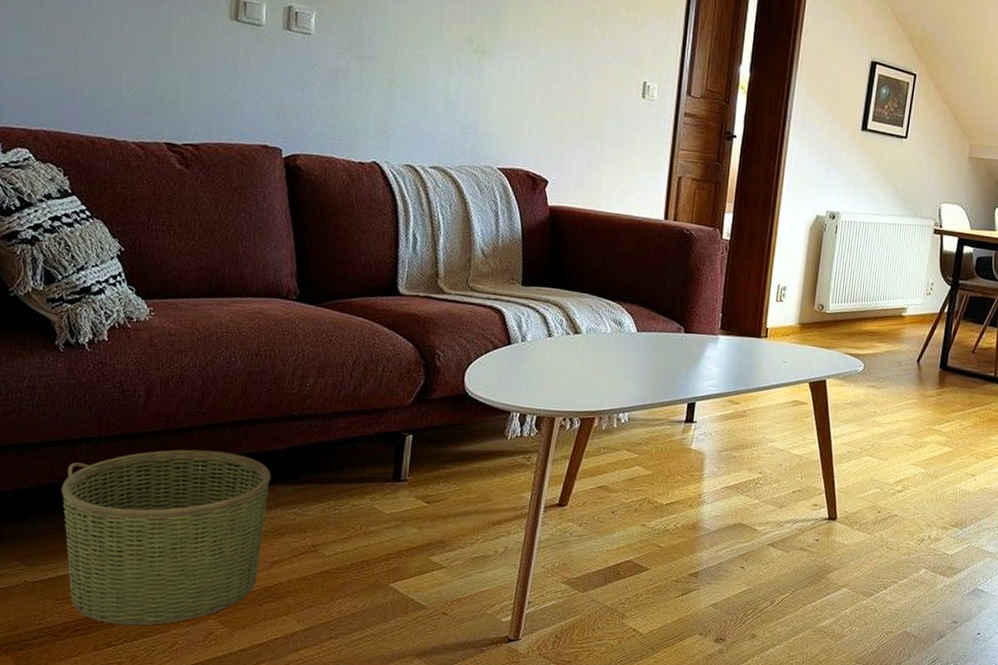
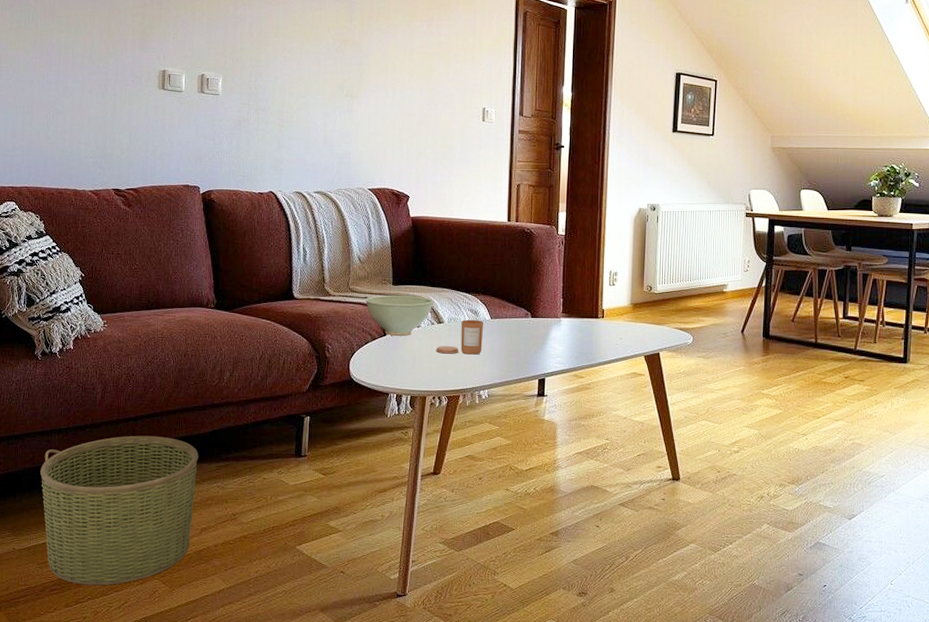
bowl: none [487,296,571,347] -> present [365,295,434,337]
candle: none [570,331,629,372] -> present [436,319,484,355]

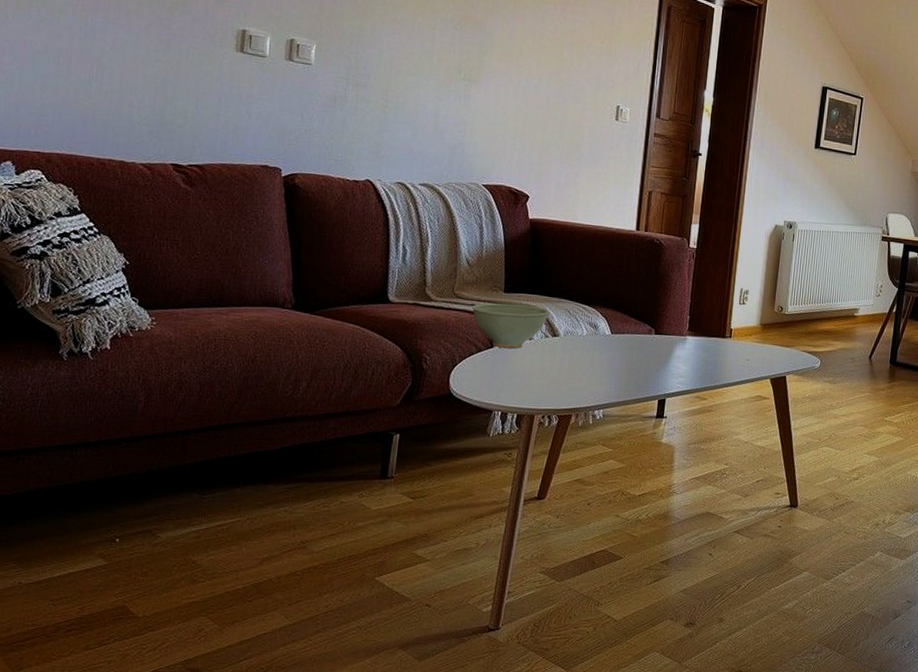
basket: present [40,435,199,586] -> none [59,451,264,625]
candle: present [436,319,484,355] -> none [549,333,604,372]

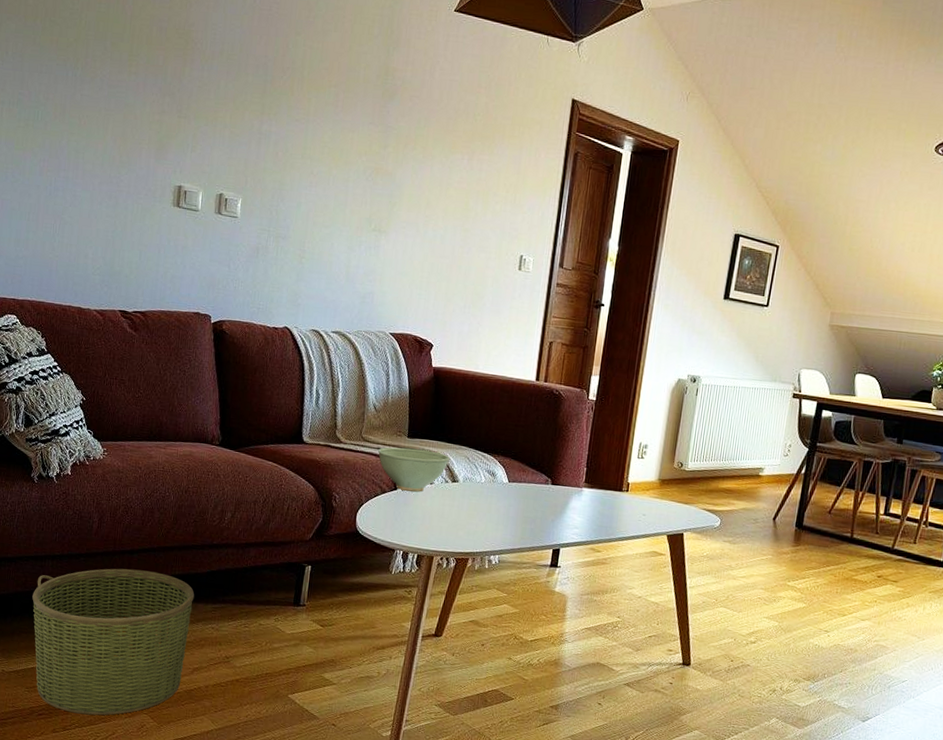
basket: none [59,451,264,625] -> present [32,568,195,716]

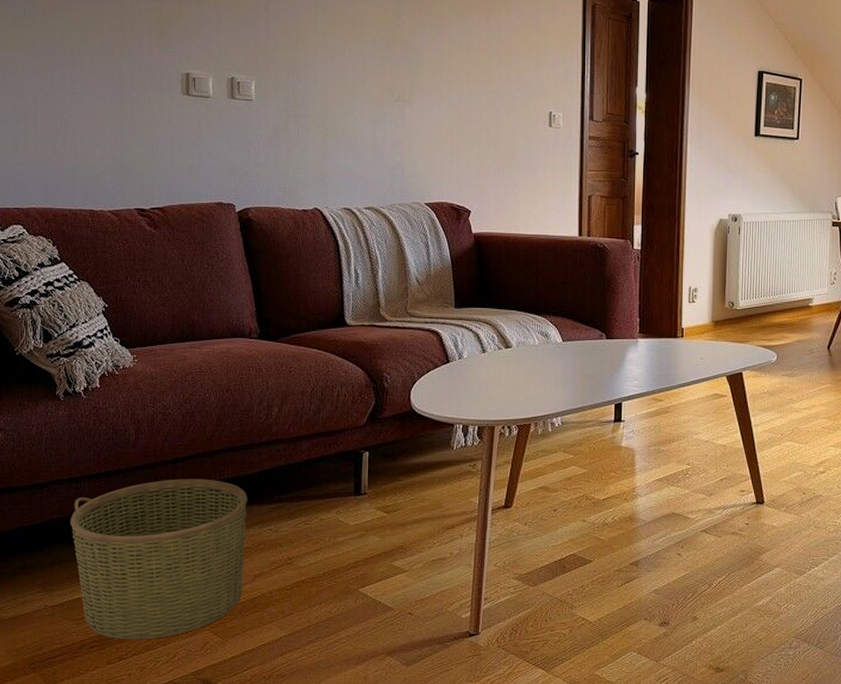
bowl: present [377,447,451,493] -> none [425,319,501,364]

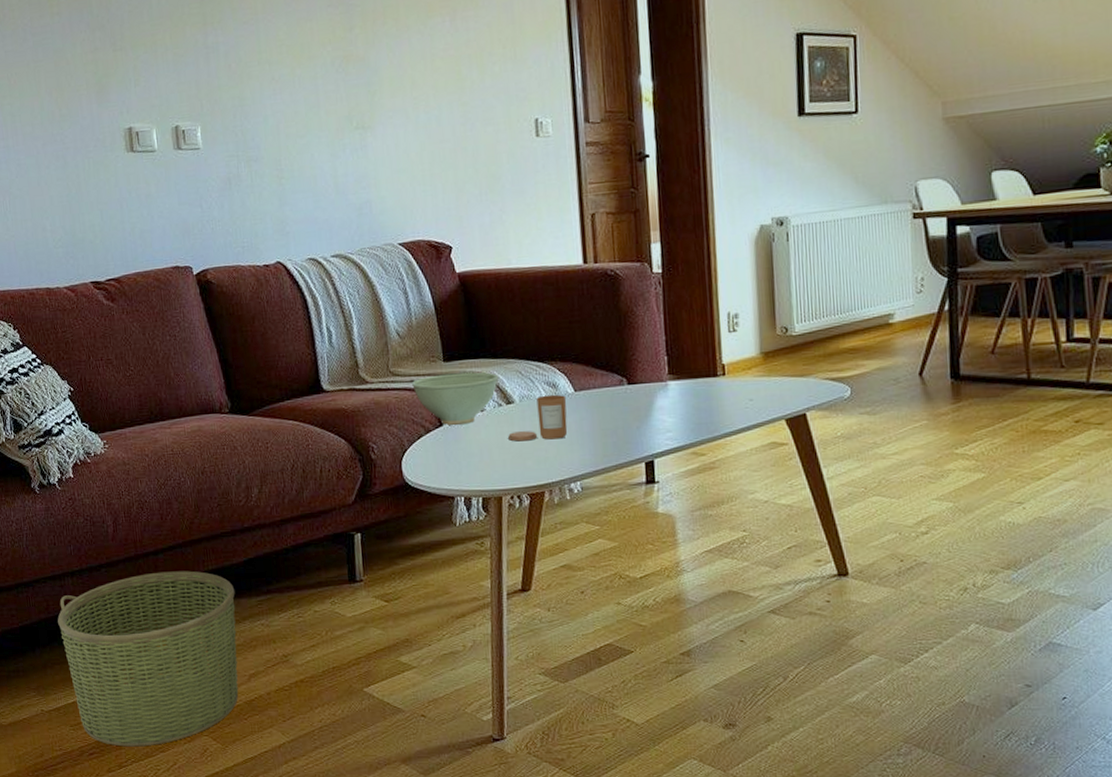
bowl: none [425,319,501,364] -> present [411,372,499,426]
candle: none [505,343,556,380] -> present [508,394,568,442]

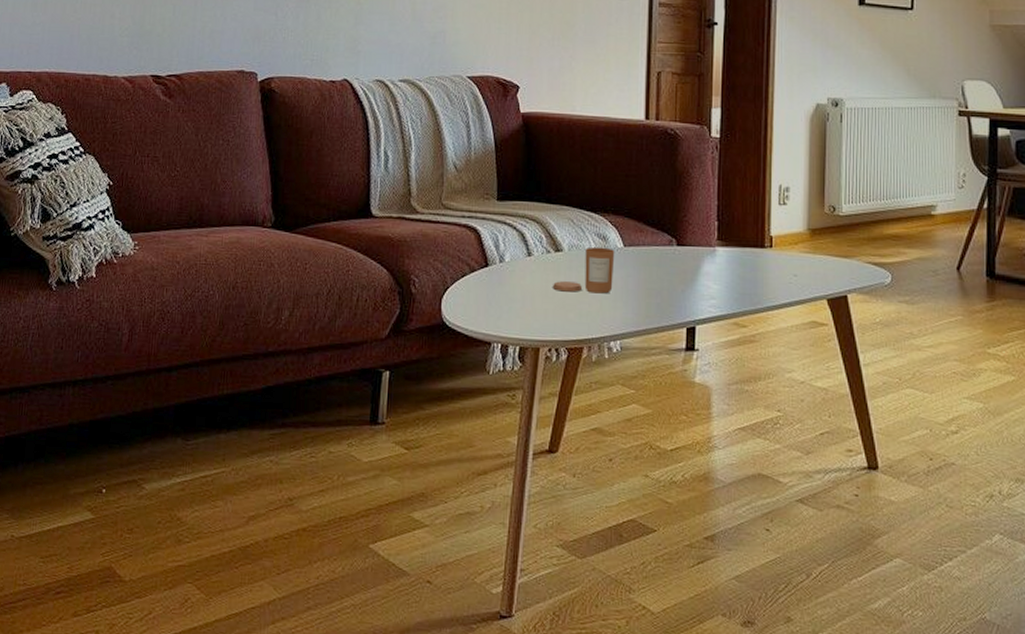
basket: present [57,570,239,747] -> none [49,391,248,590]
bowl: present [411,372,499,426] -> none [461,213,551,268]

